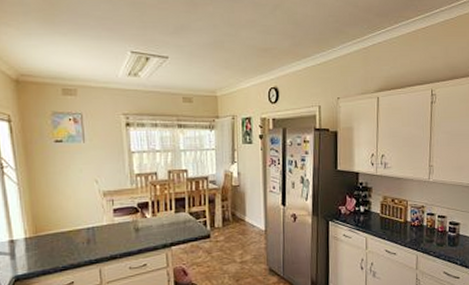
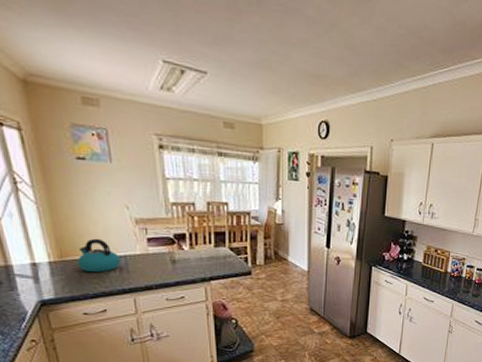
kettle: none [50,212,89,246] -> present [77,238,121,273]

